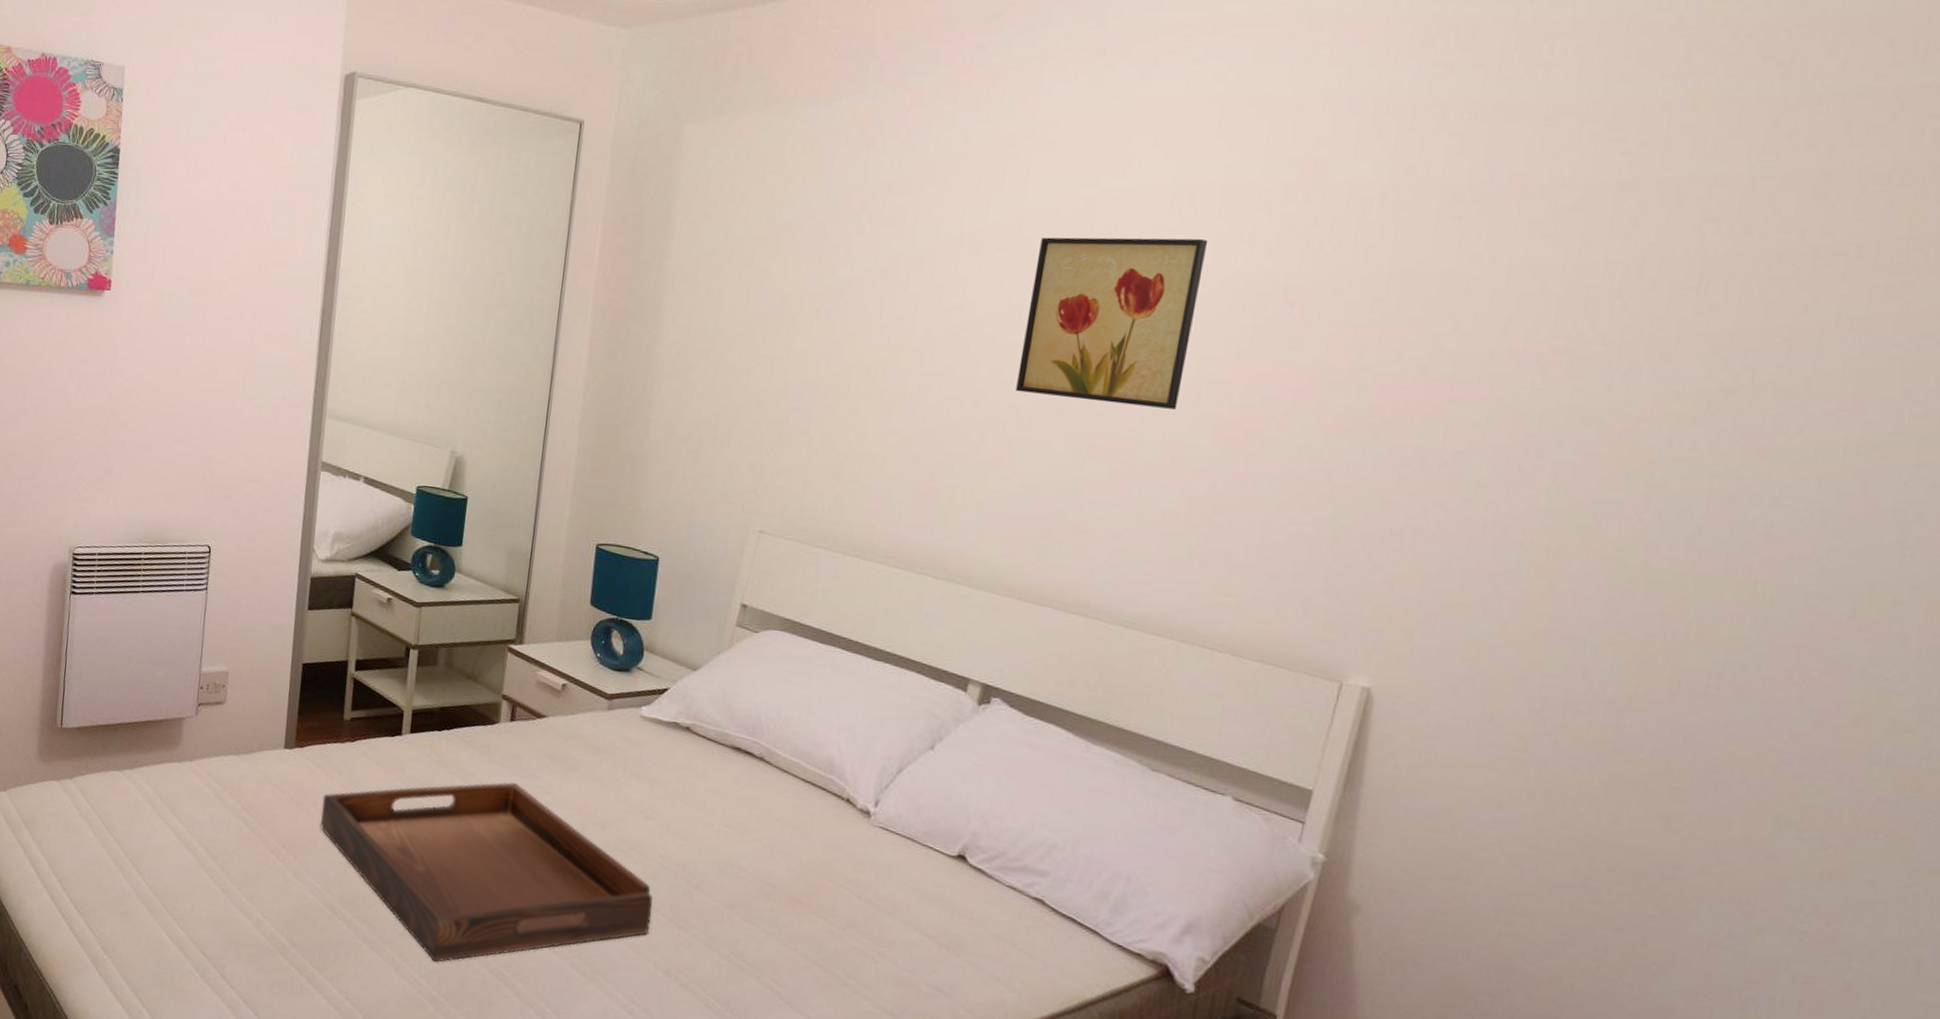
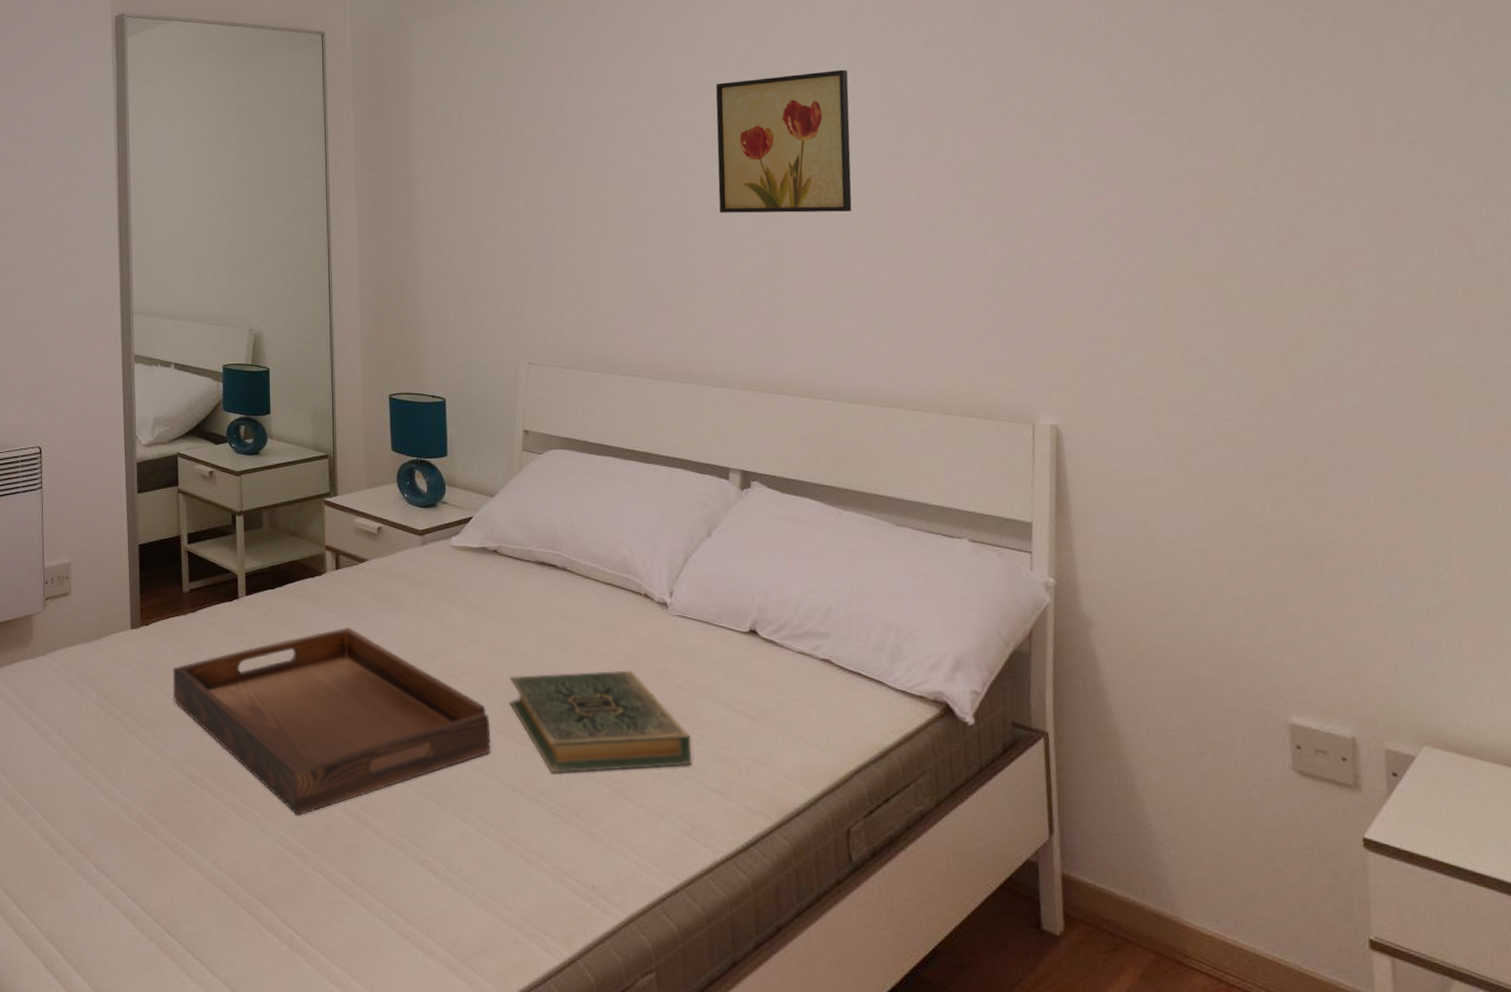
hardback book: none [677,860,871,983] -> present [509,670,692,773]

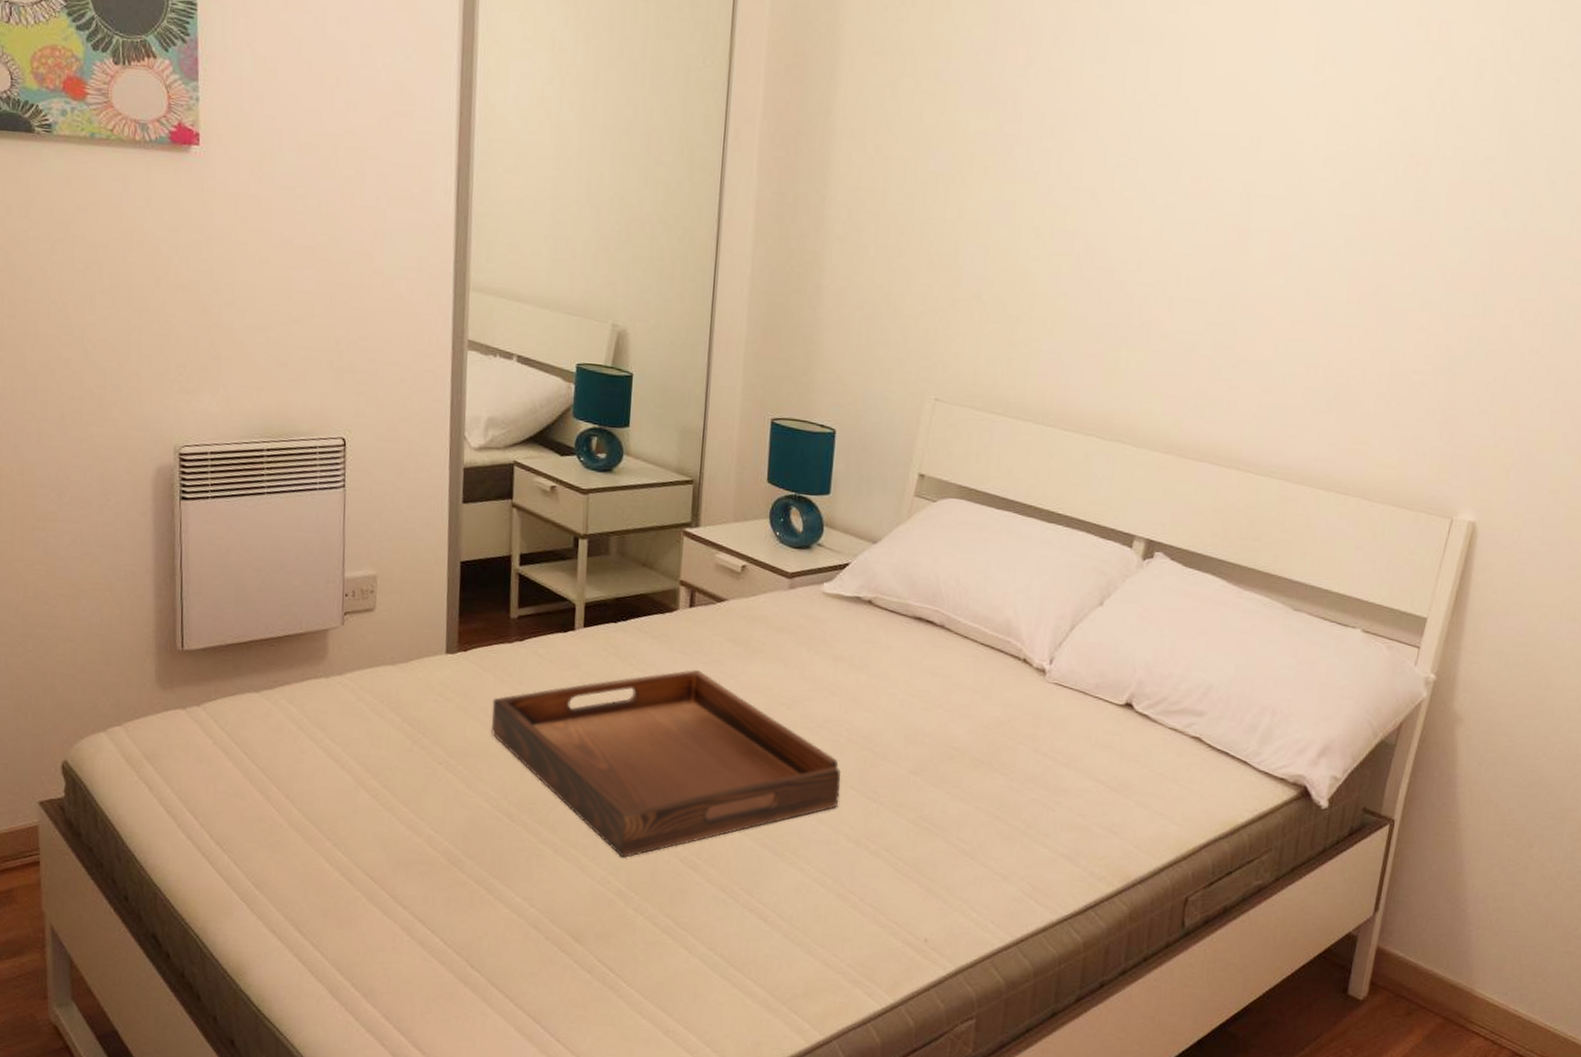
hardback book: present [509,670,692,773] -> none [864,731,1048,832]
wall art: present [716,69,852,213] -> none [1175,94,1347,267]

